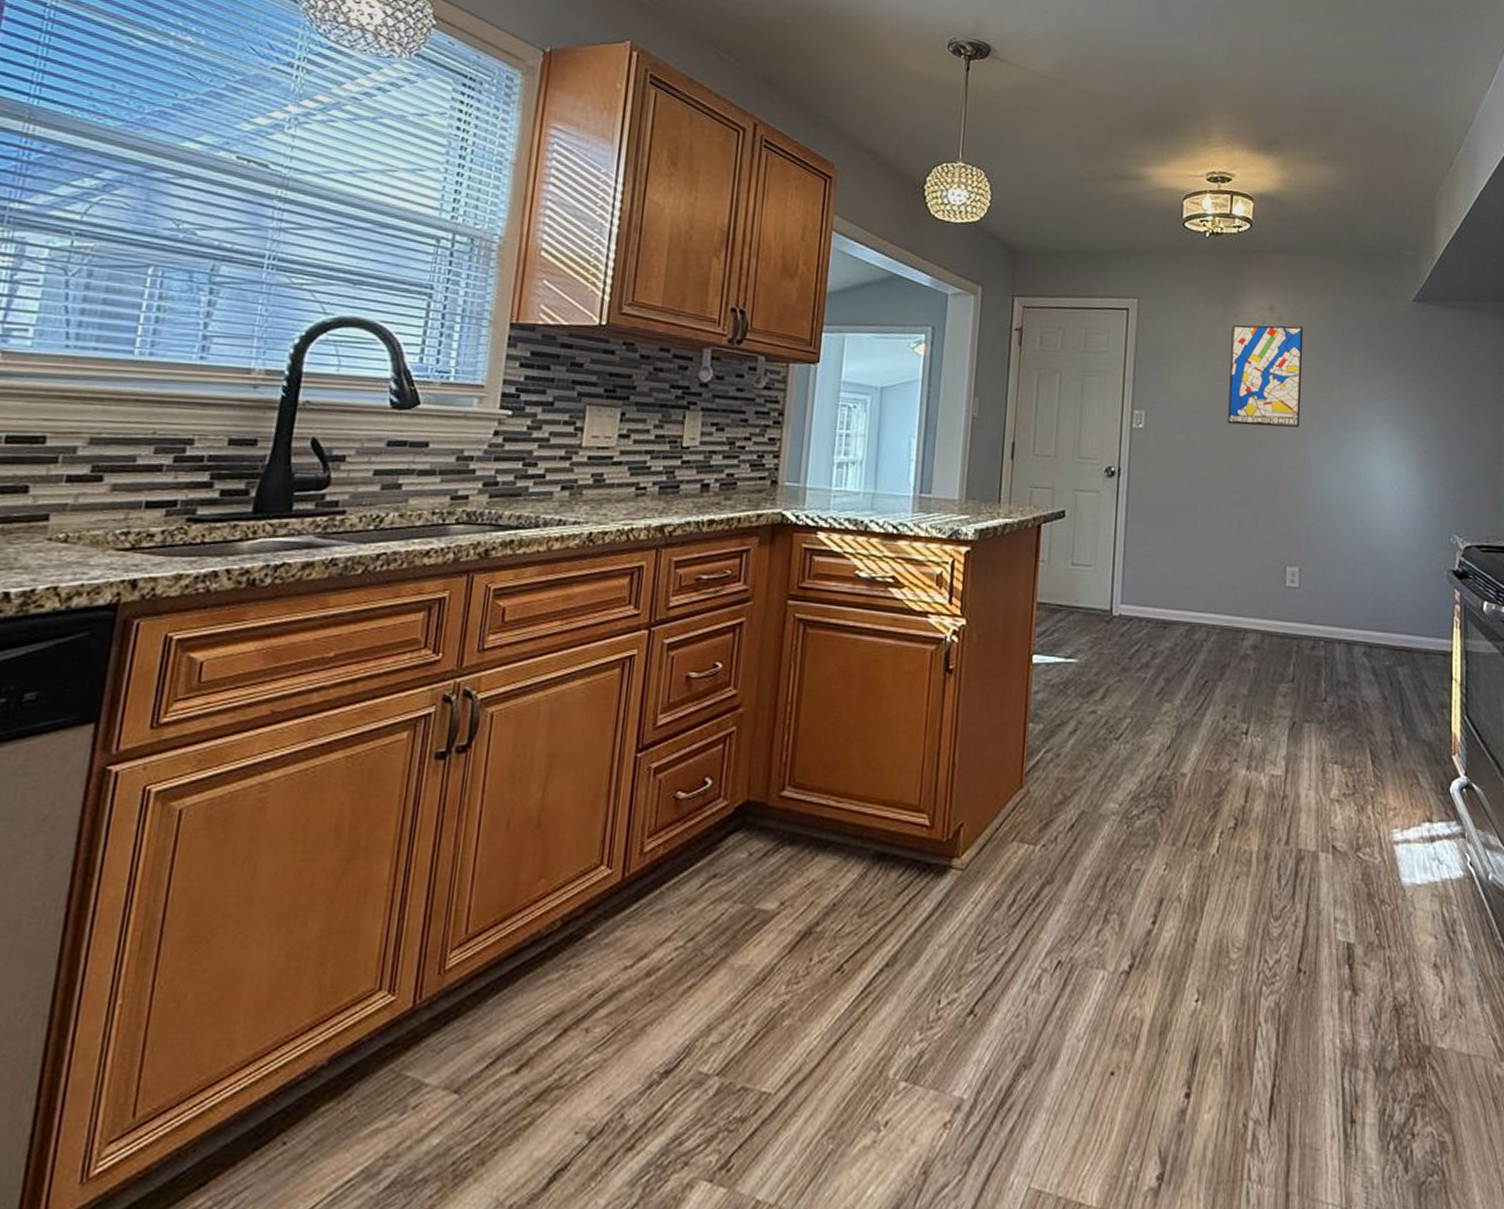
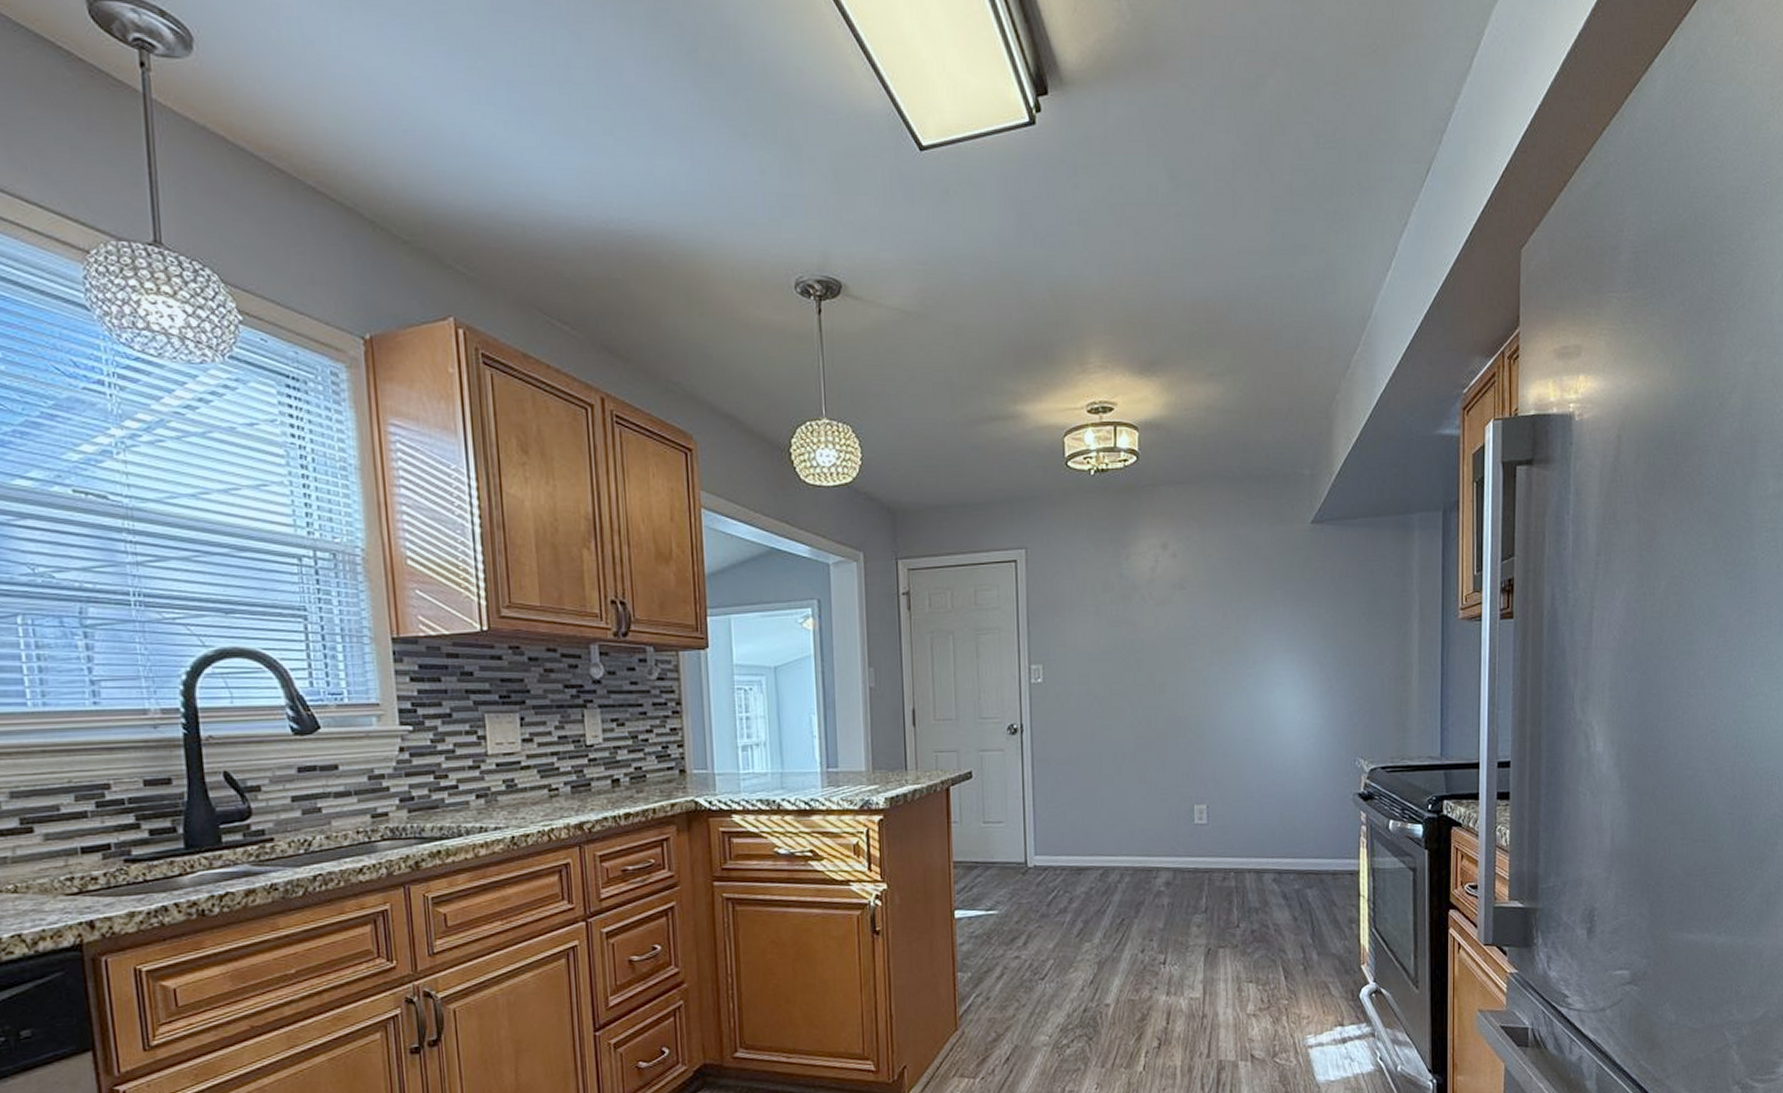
wall art: present [1227,325,1304,427] -> none [1125,562,1200,670]

